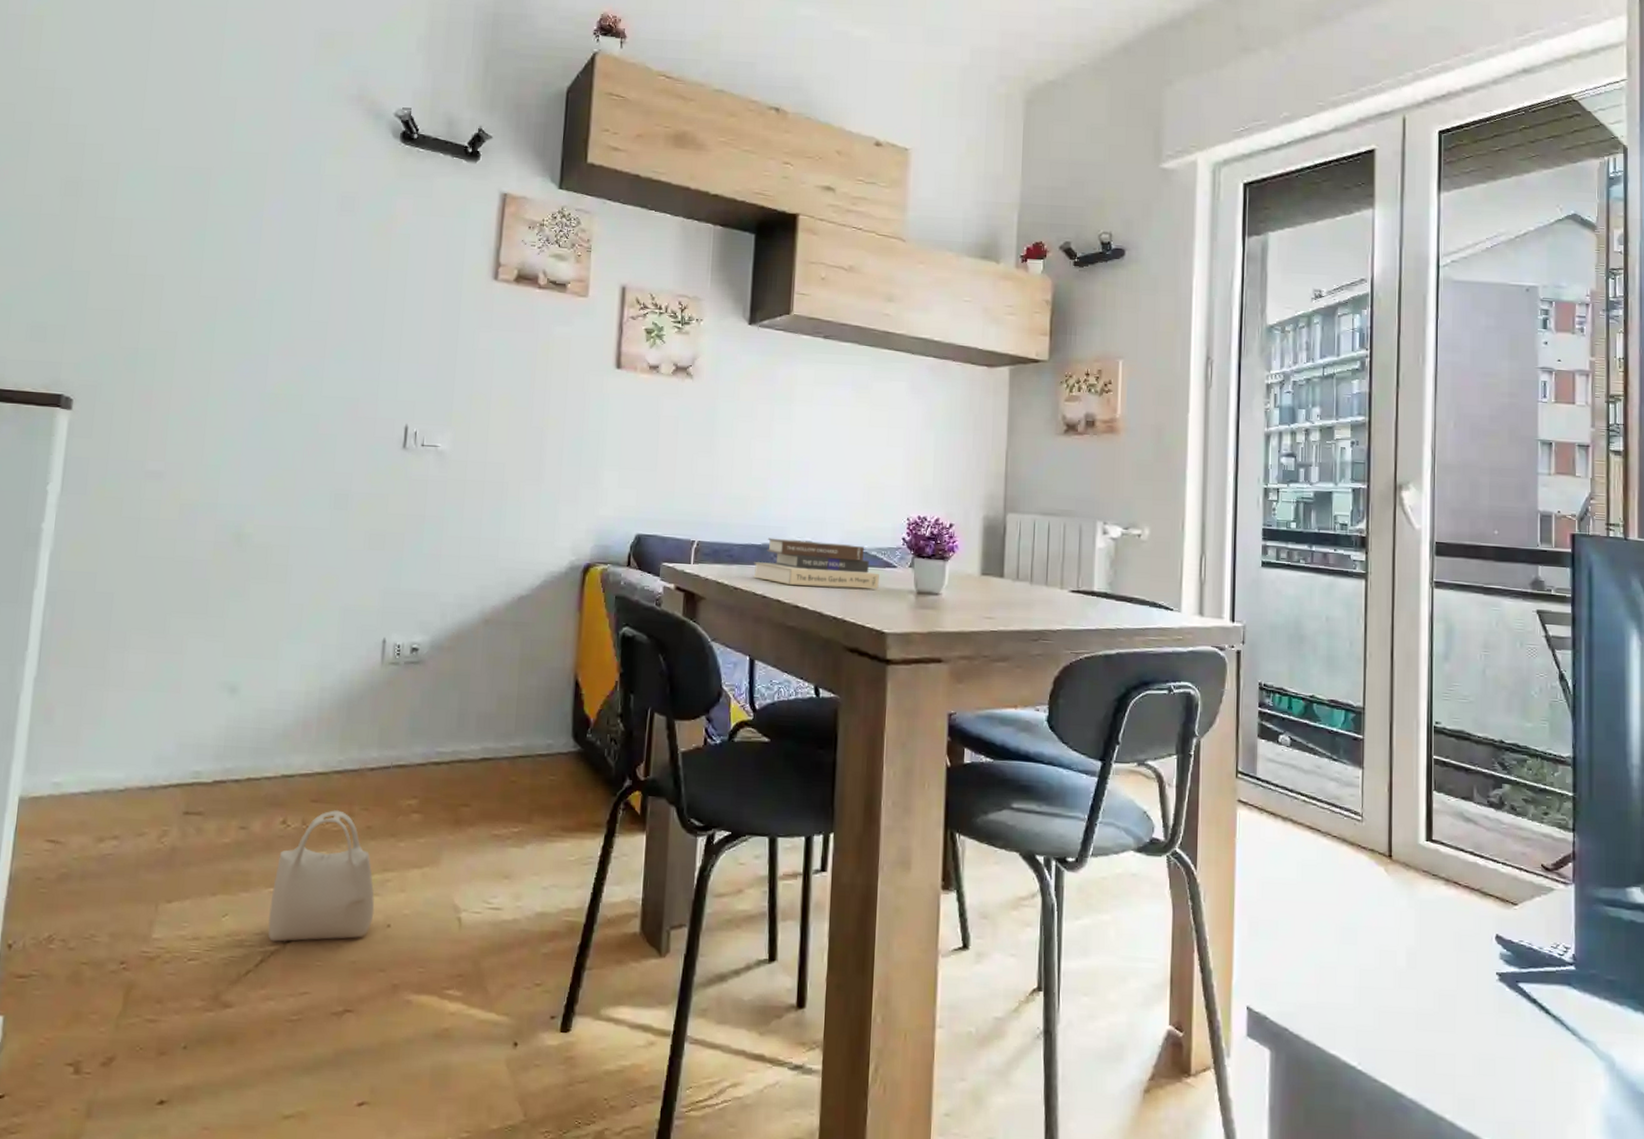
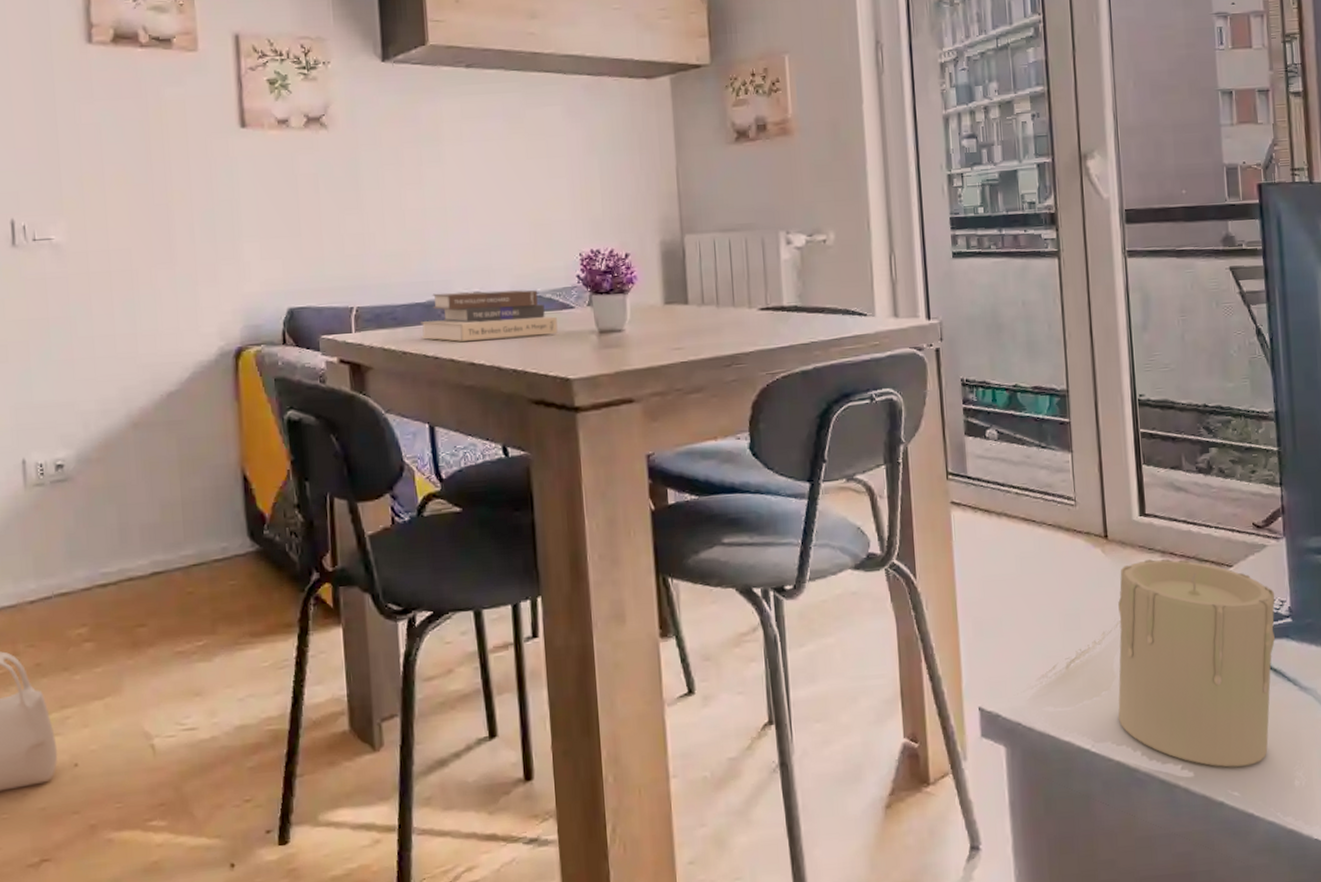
candle: none [1388,885,1560,1110] -> present [1118,559,1275,767]

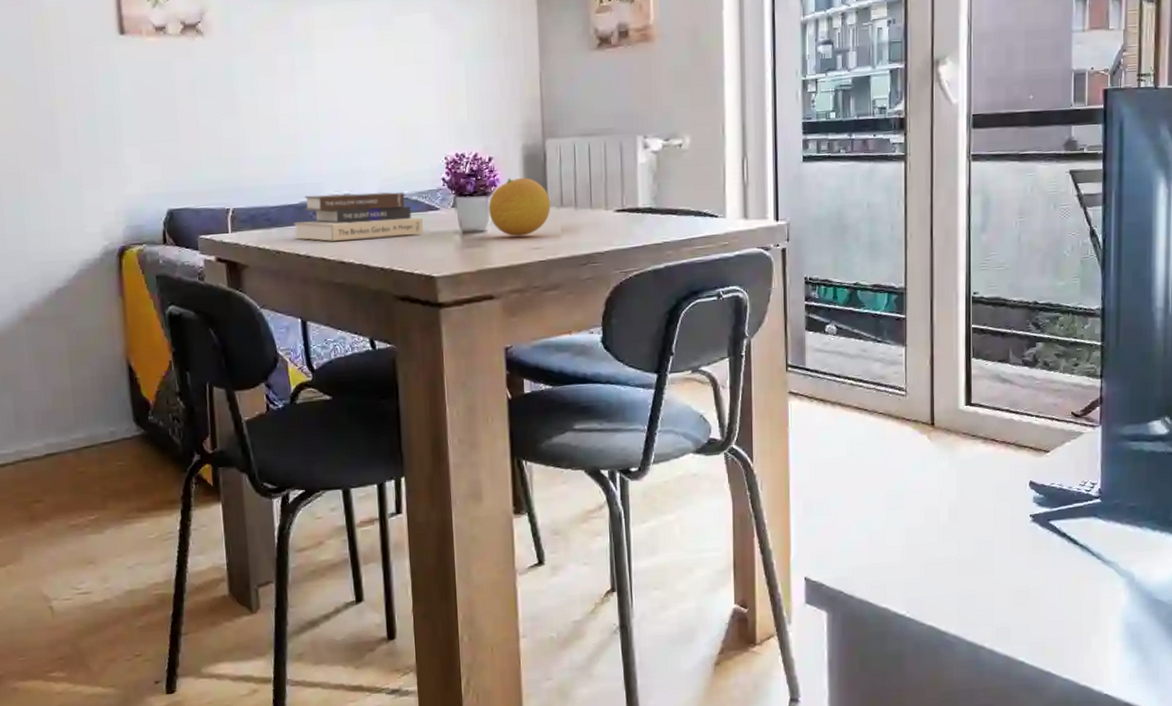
fruit: none [626,275,692,336] -> present [489,178,551,237]
candle: present [1118,559,1275,767] -> none [933,445,1087,631]

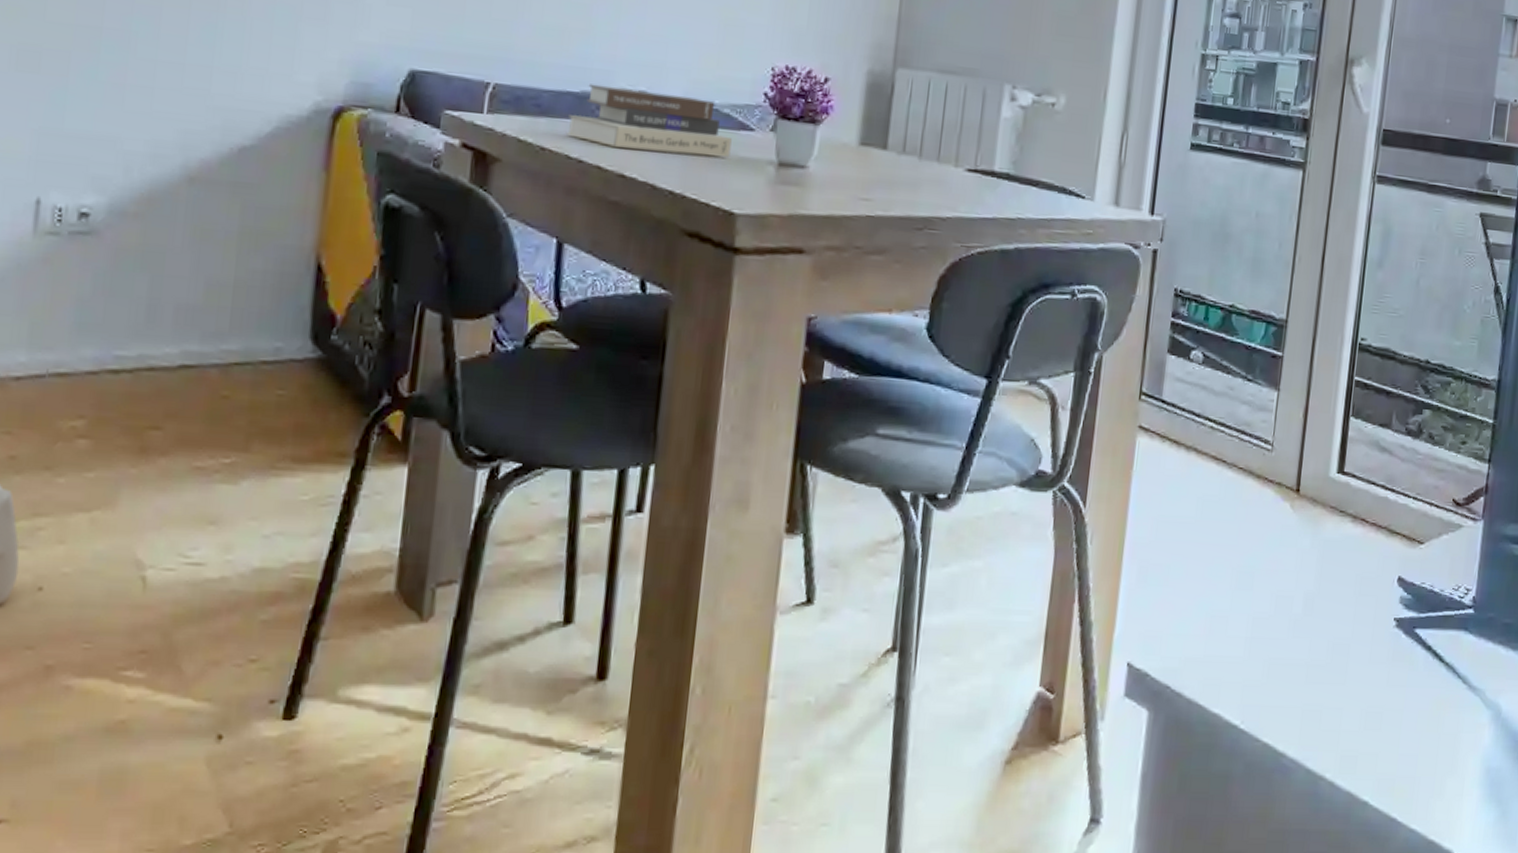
fruit: present [489,178,551,237] -> none [814,107,891,182]

